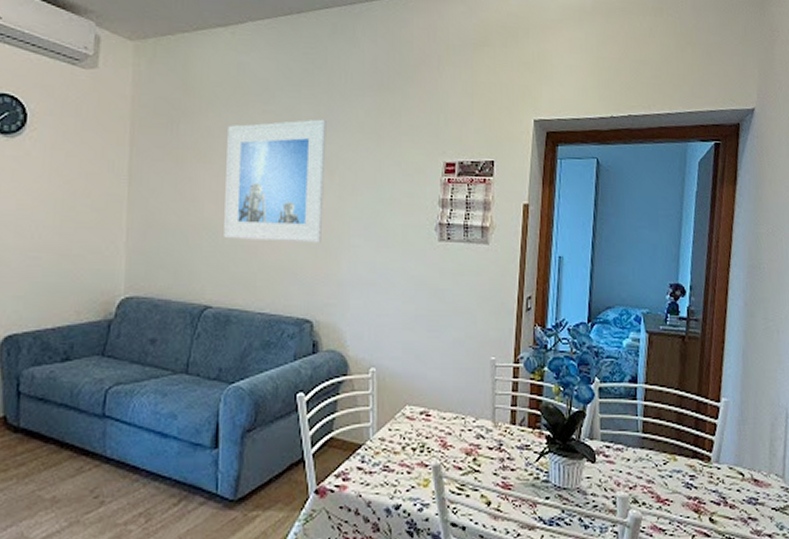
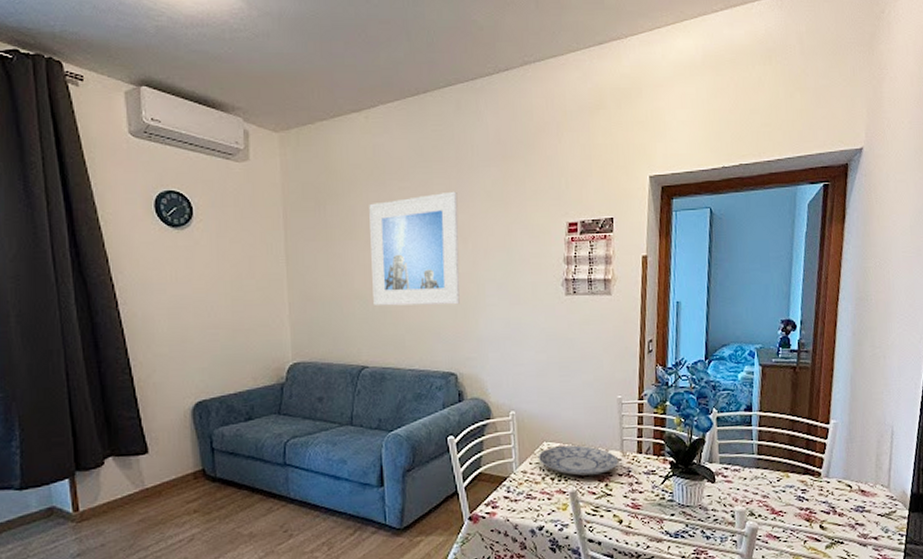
plate: none [398,411,490,447] -> present [538,445,619,476]

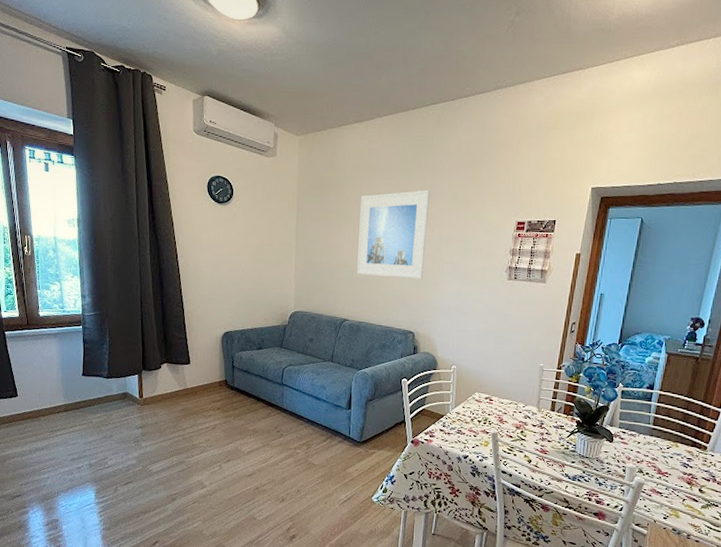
plate: present [538,445,619,476] -> none [470,397,535,423]

